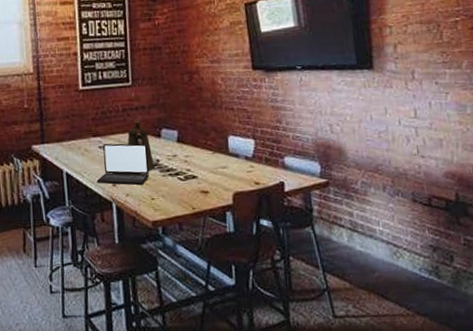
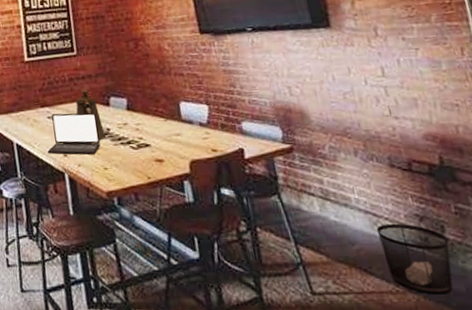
waste bin: none [395,253,456,317] -> present [376,223,453,295]

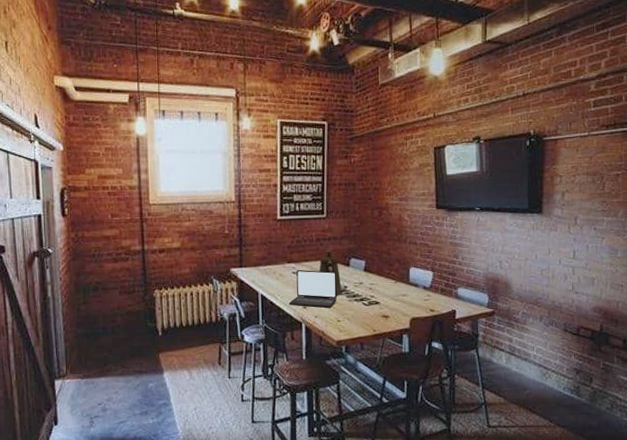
waste bin: present [376,223,453,295] -> none [544,375,594,428]

